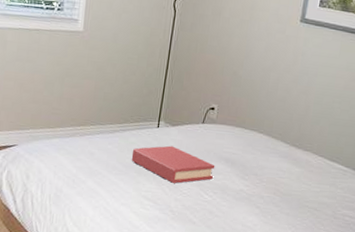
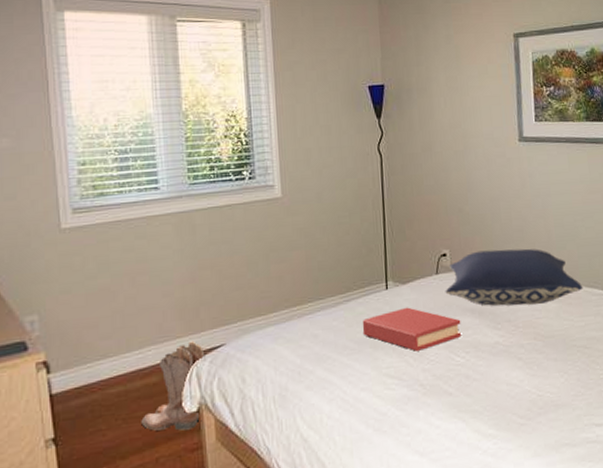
pillow: none [207,111,326,167] -> present [445,248,583,306]

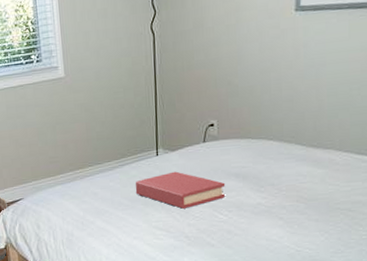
pillow: present [445,248,583,306] -> none [211,118,353,172]

